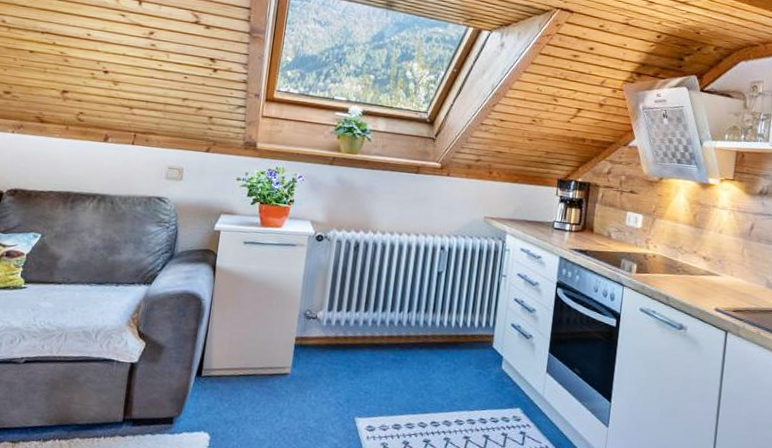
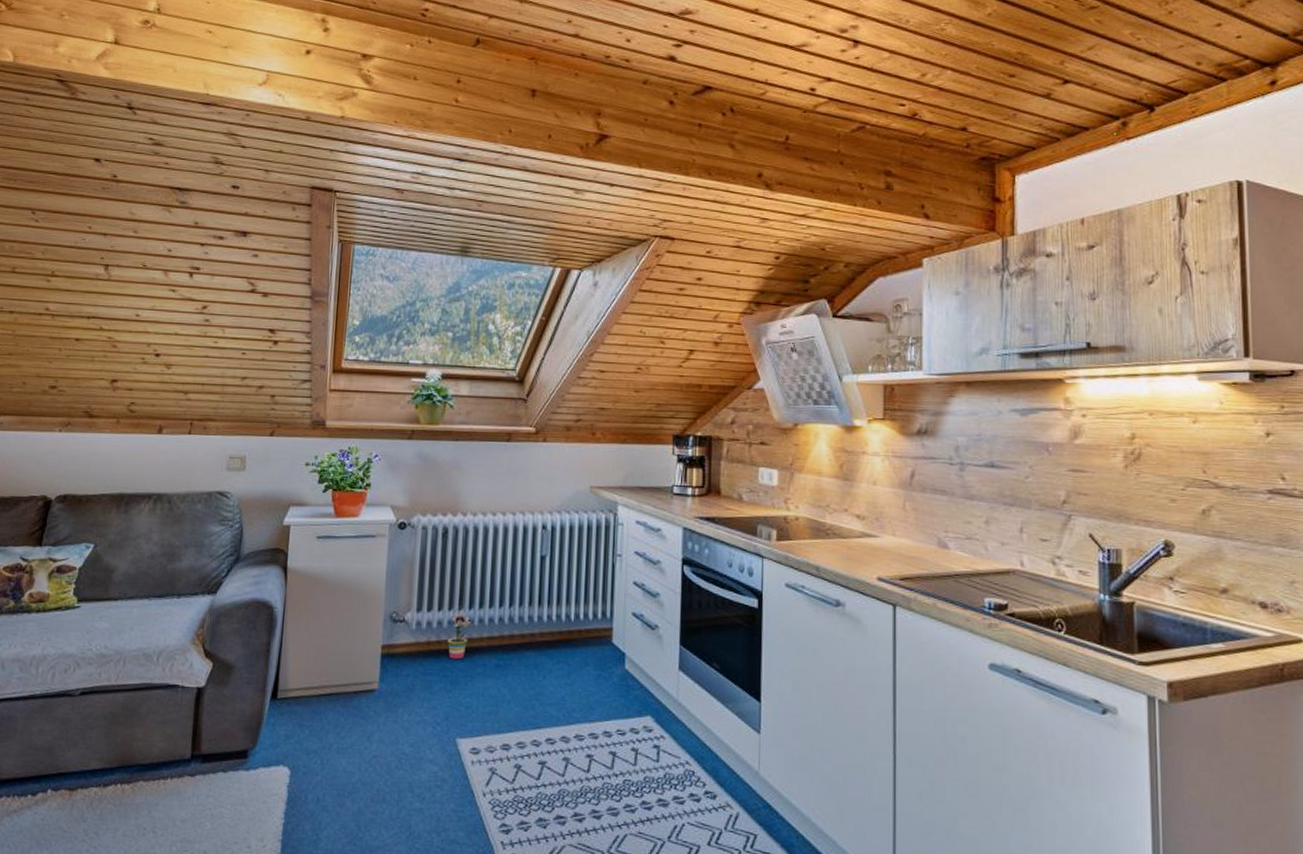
potted plant: none [352,307,376,353] -> present [447,604,474,660]

